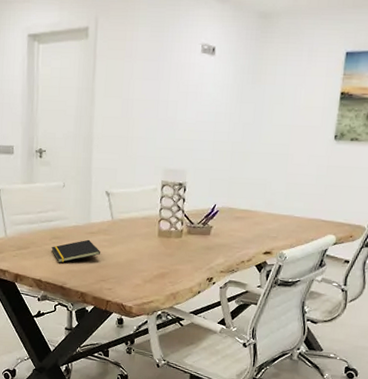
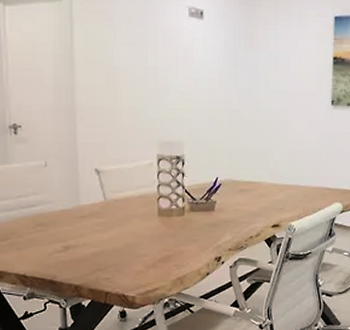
notepad: present [51,239,100,263] -> none [35,224,94,254]

